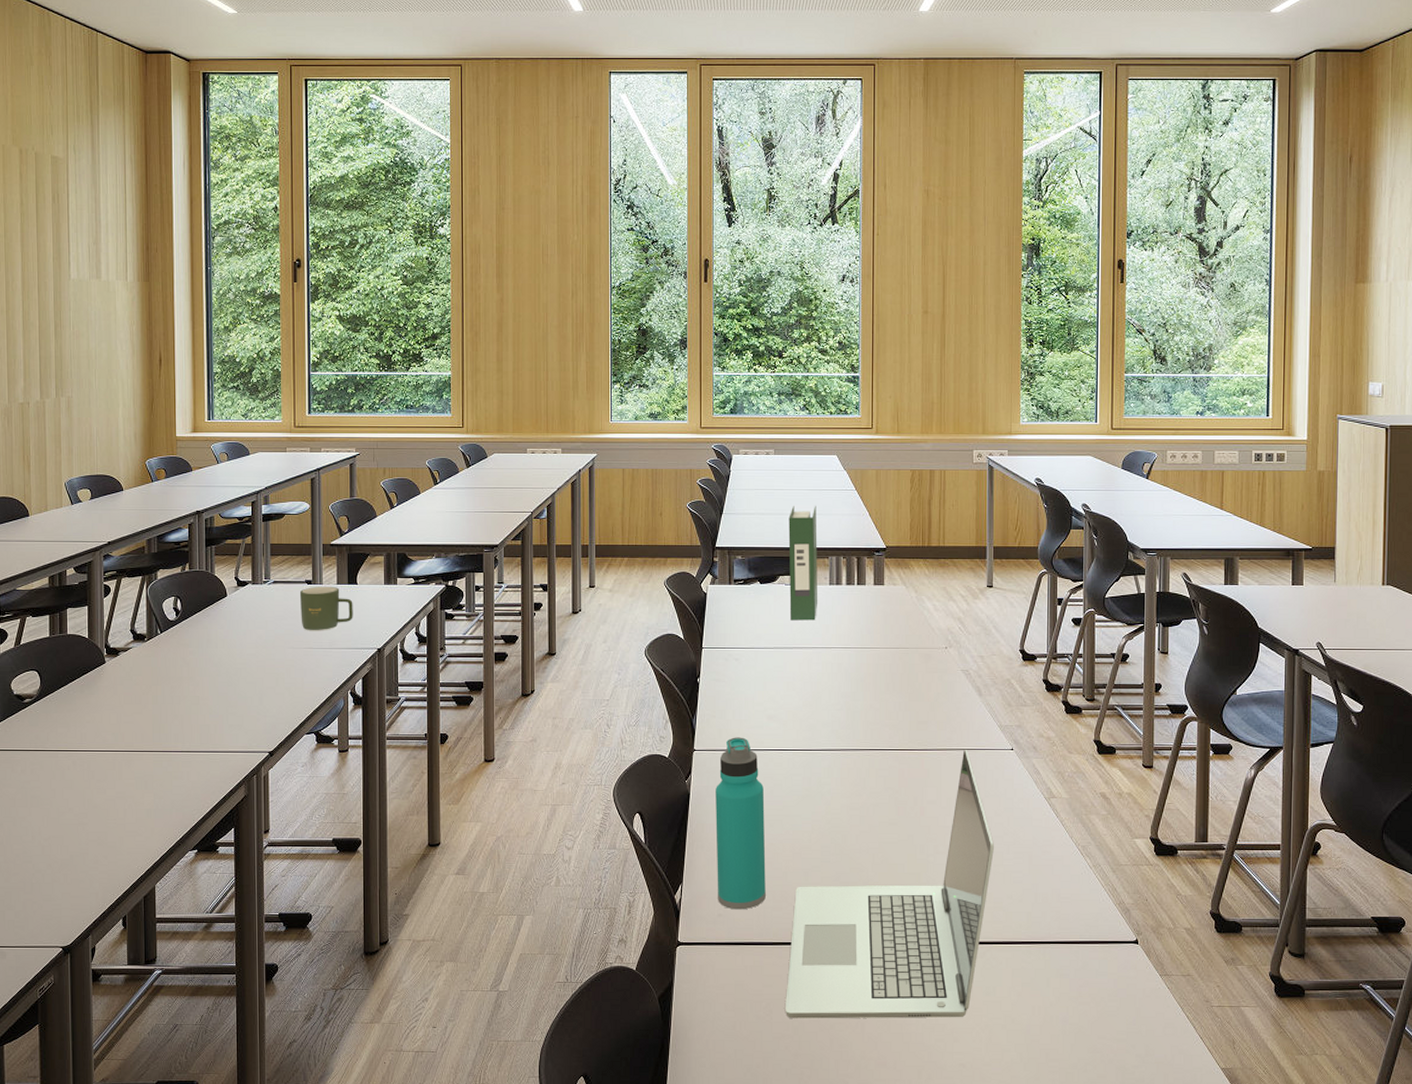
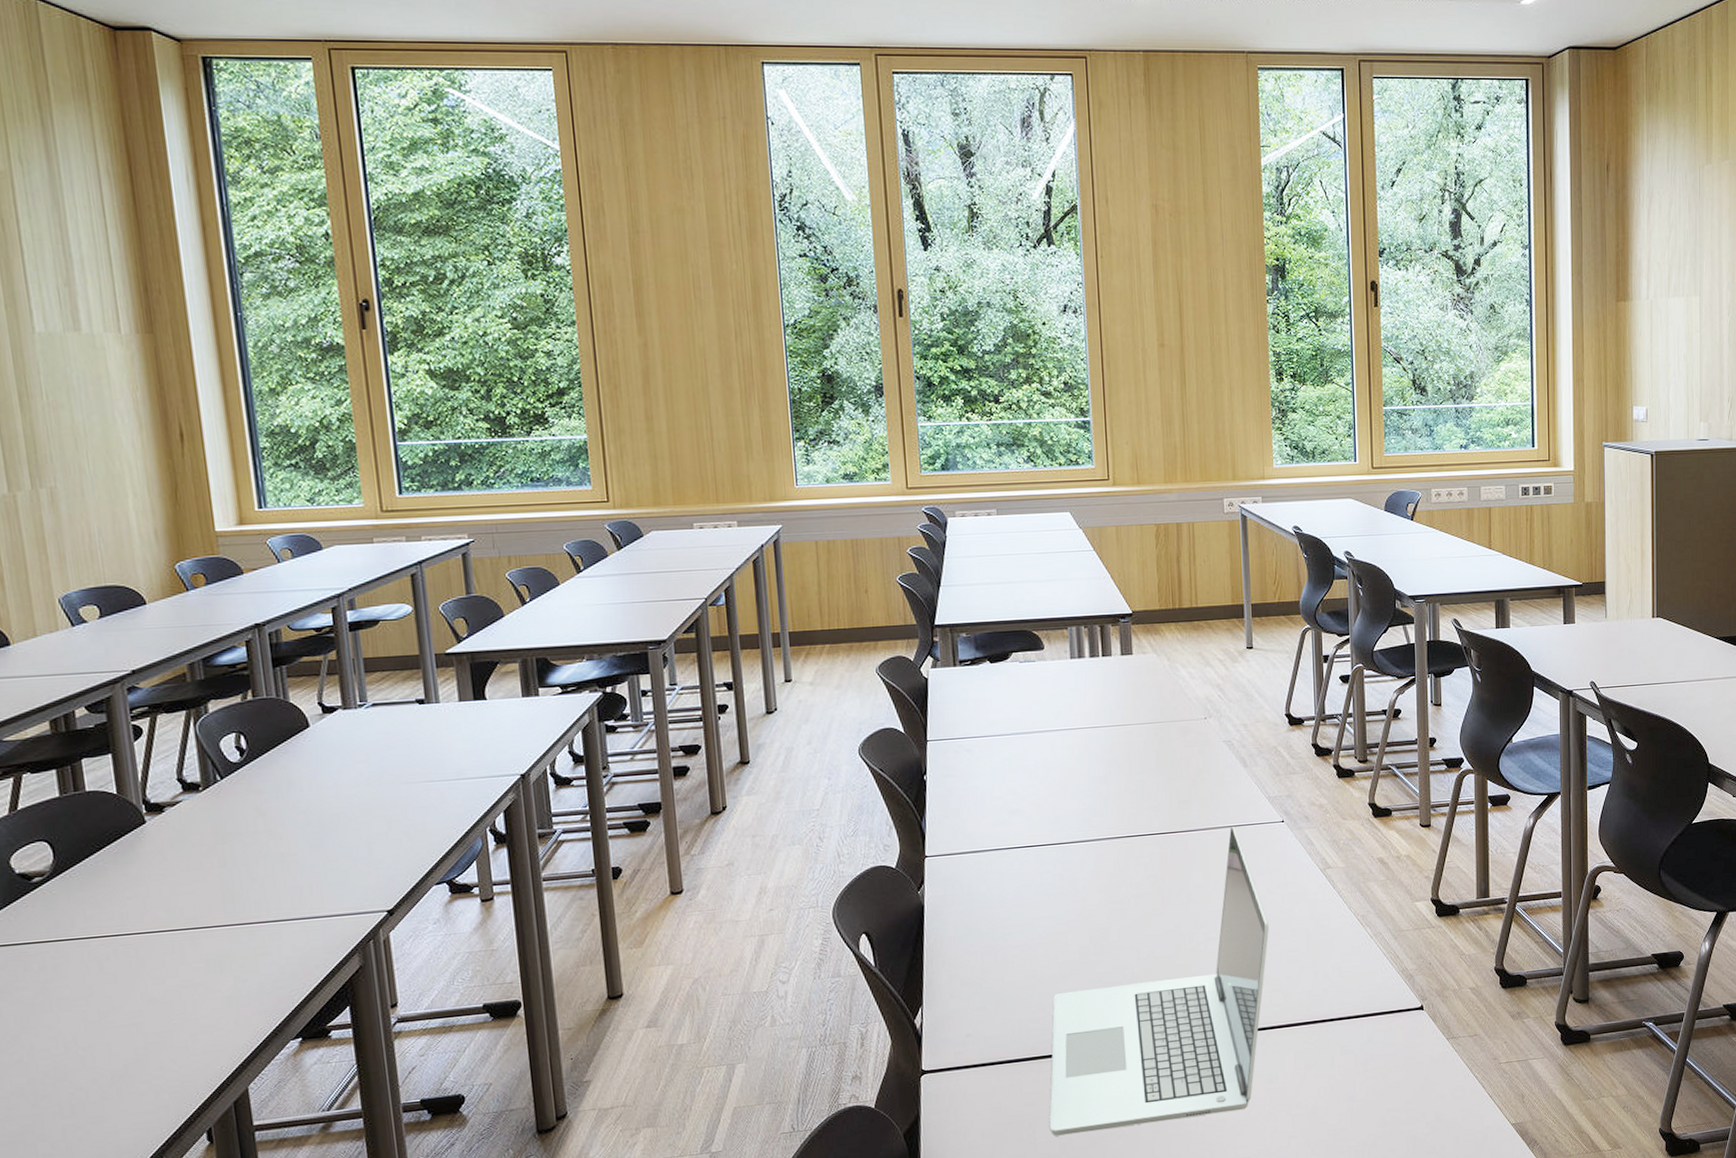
mug: present [299,586,353,632] -> none [409,704,485,762]
water bottle: present [716,737,766,910] -> none [954,837,1020,1028]
binder: present [788,505,818,621] -> none [1018,570,1059,702]

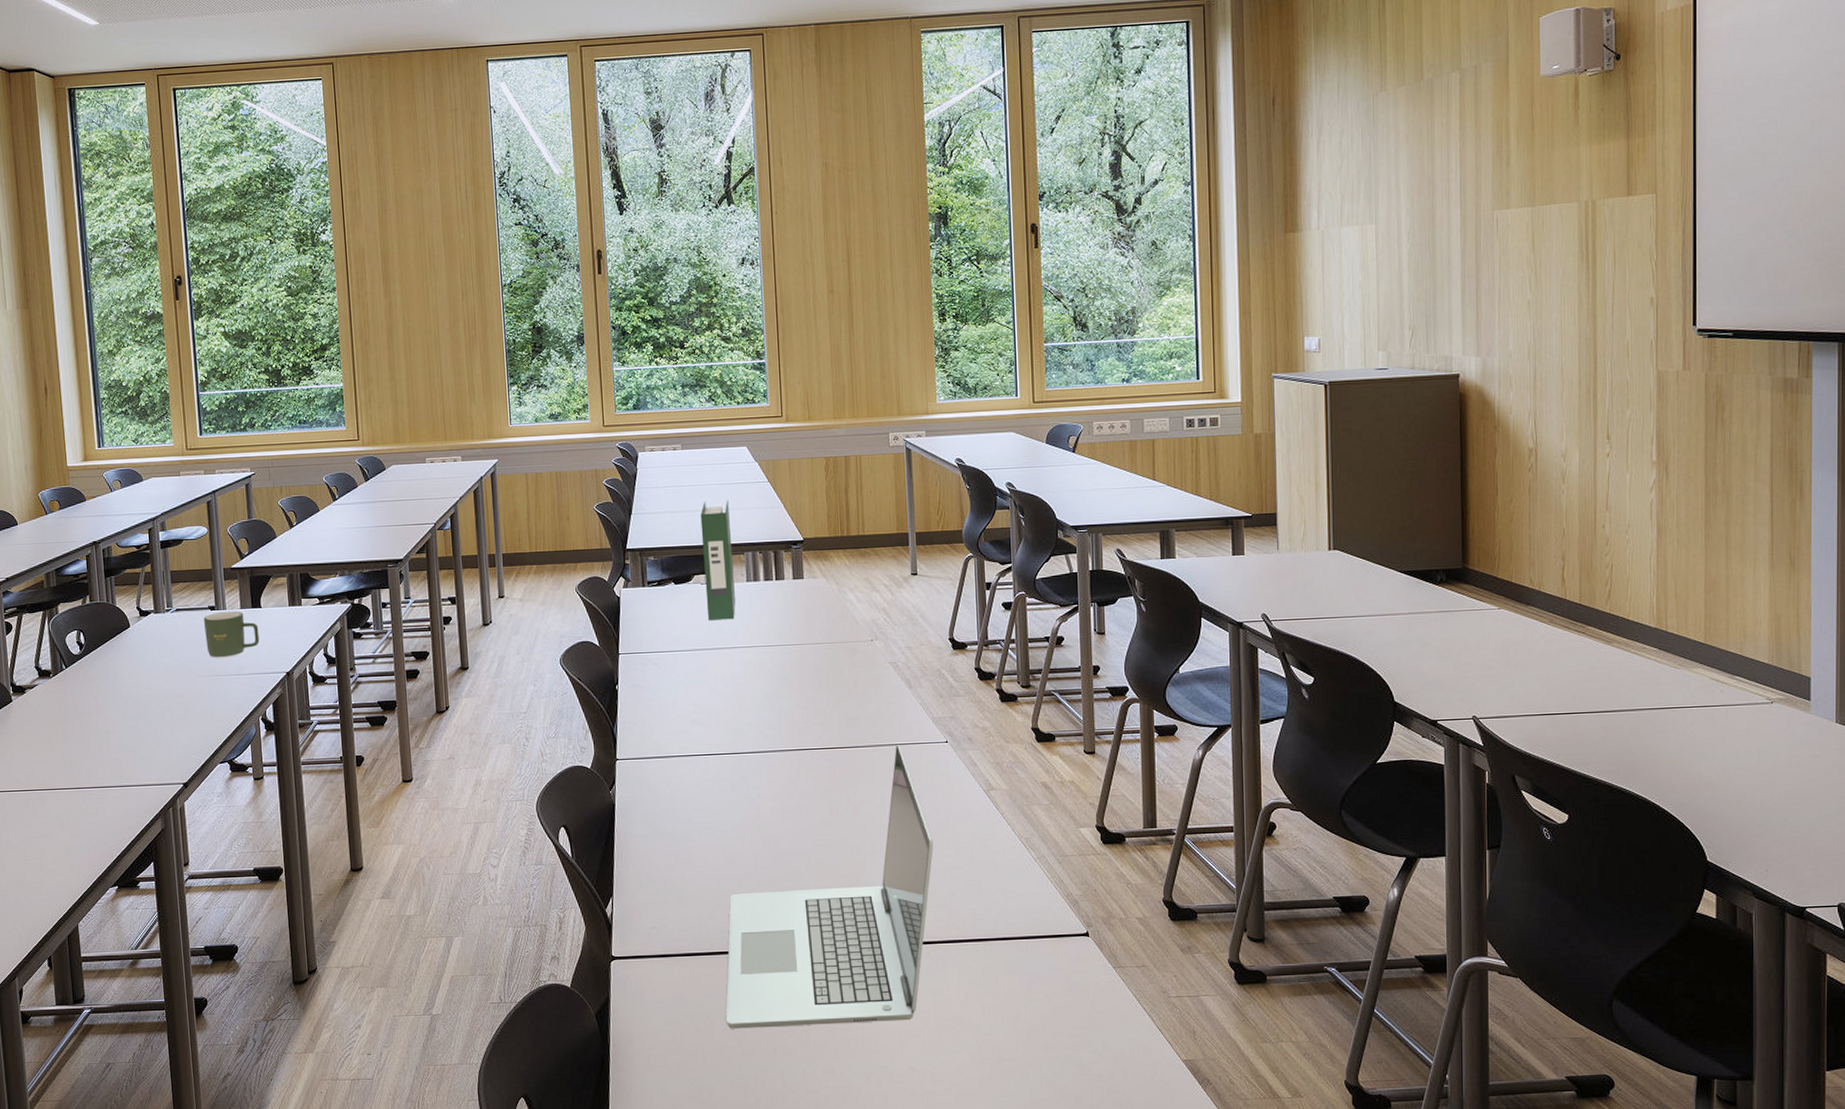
mug: none [409,704,485,762] -> present [203,611,260,659]
binder: none [1018,570,1059,702] -> present [700,500,736,621]

